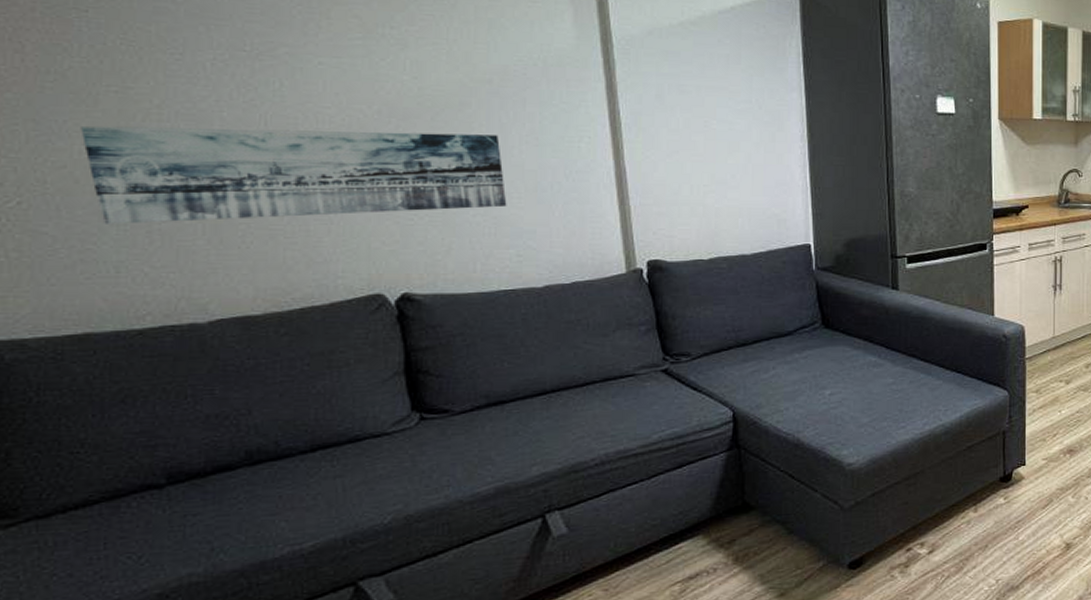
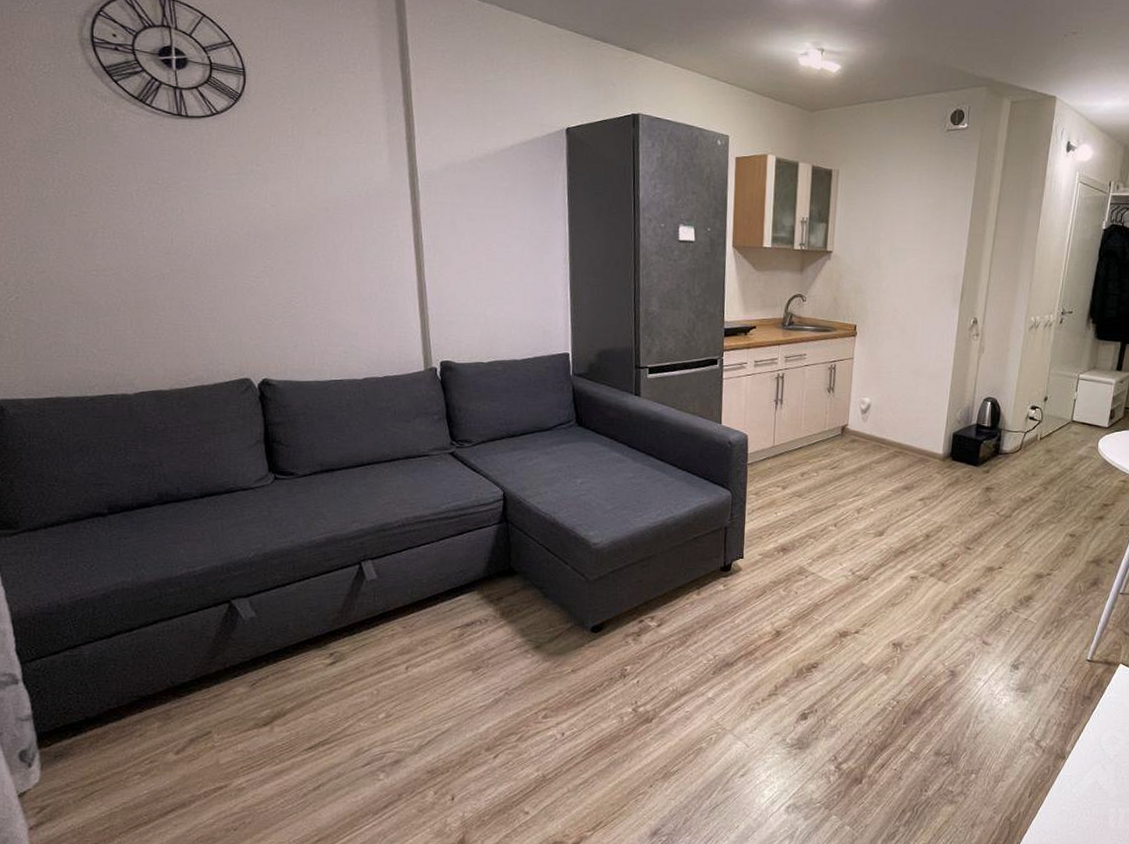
wall art: present [80,125,507,224] -> none [54,240,338,317]

